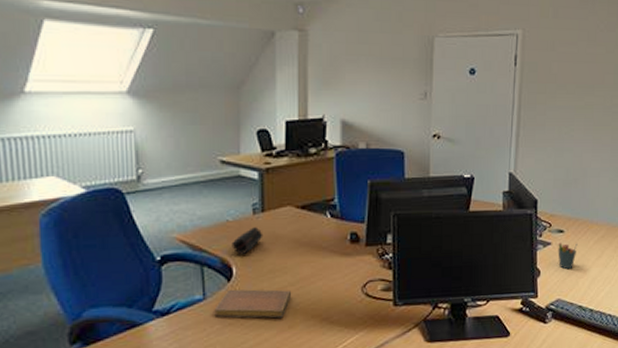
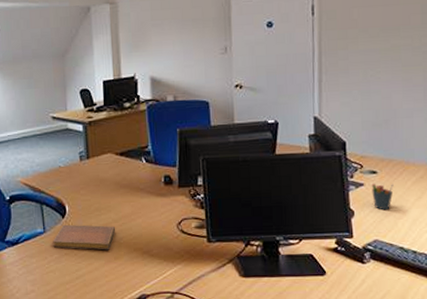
pencil case: present [232,227,263,255] -> none [64,172,90,196]

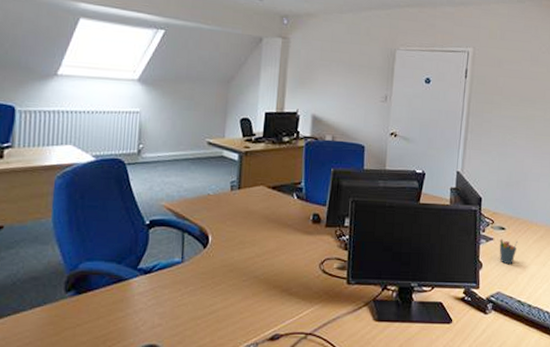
notebook: present [53,224,115,250] -> none [189,255,257,286]

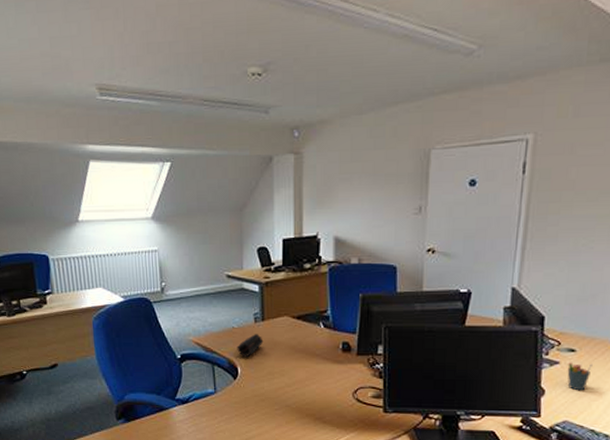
pencil case: none [210,202,238,226] -> present [237,334,264,358]

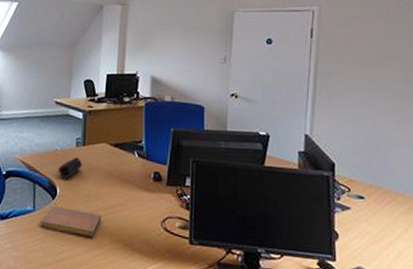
notebook: none [223,386,288,414] -> present [40,206,101,238]
pen holder: present [567,362,593,391] -> none [358,208,381,238]

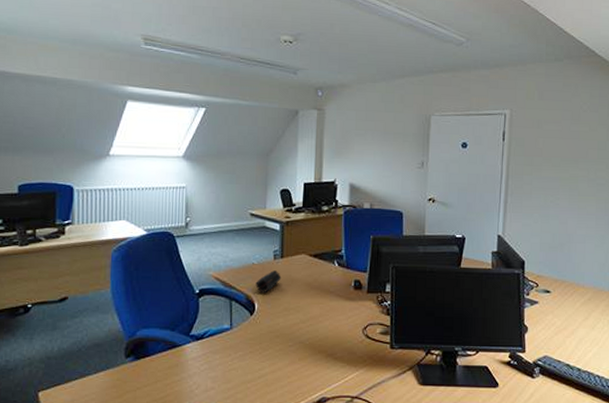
notebook: present [40,206,101,238] -> none [238,322,302,351]

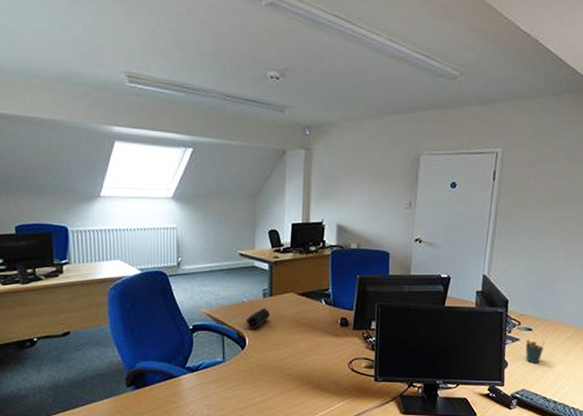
pen holder: none [545,302,564,328] -> present [525,339,545,364]

